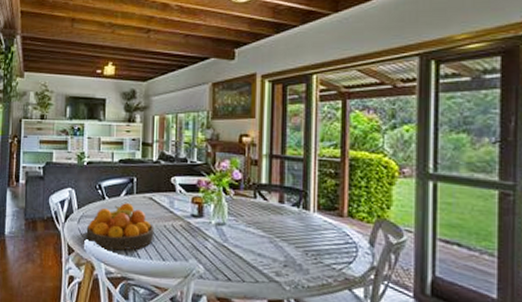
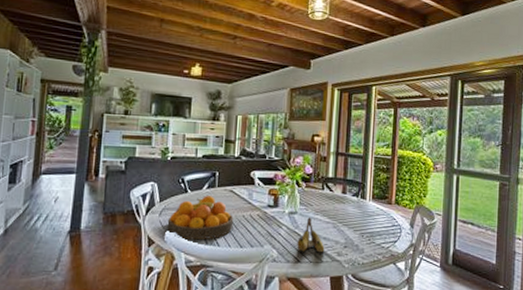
banana: none [226,228,260,272] -> present [297,216,325,253]

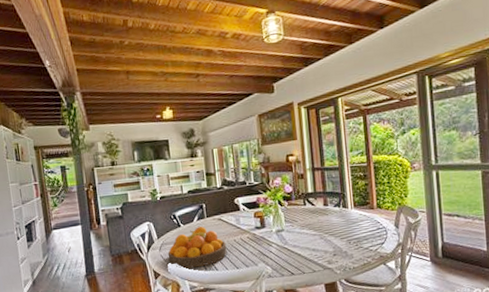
banana: present [297,216,325,253] -> none [288,231,316,265]

